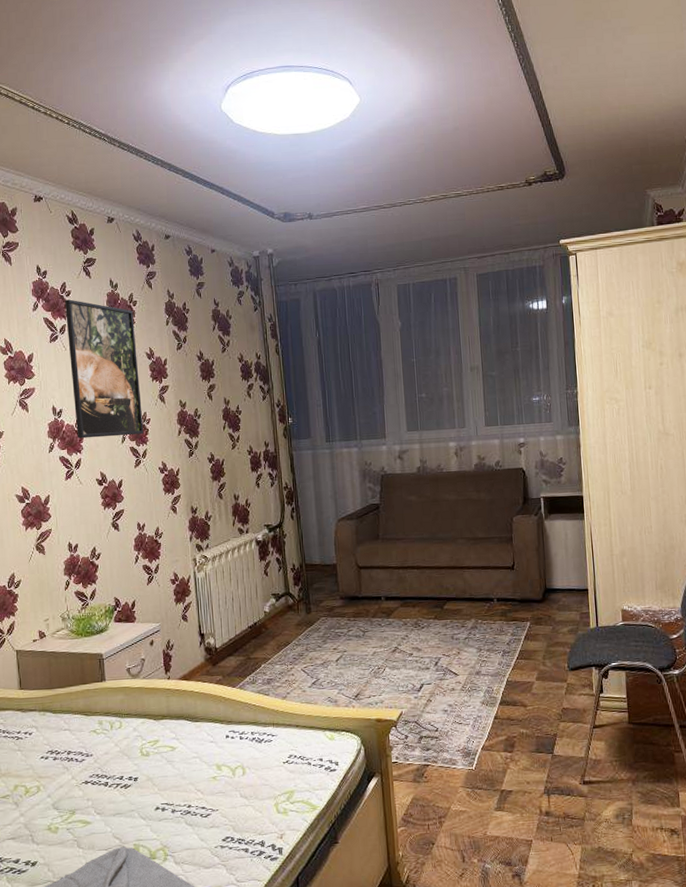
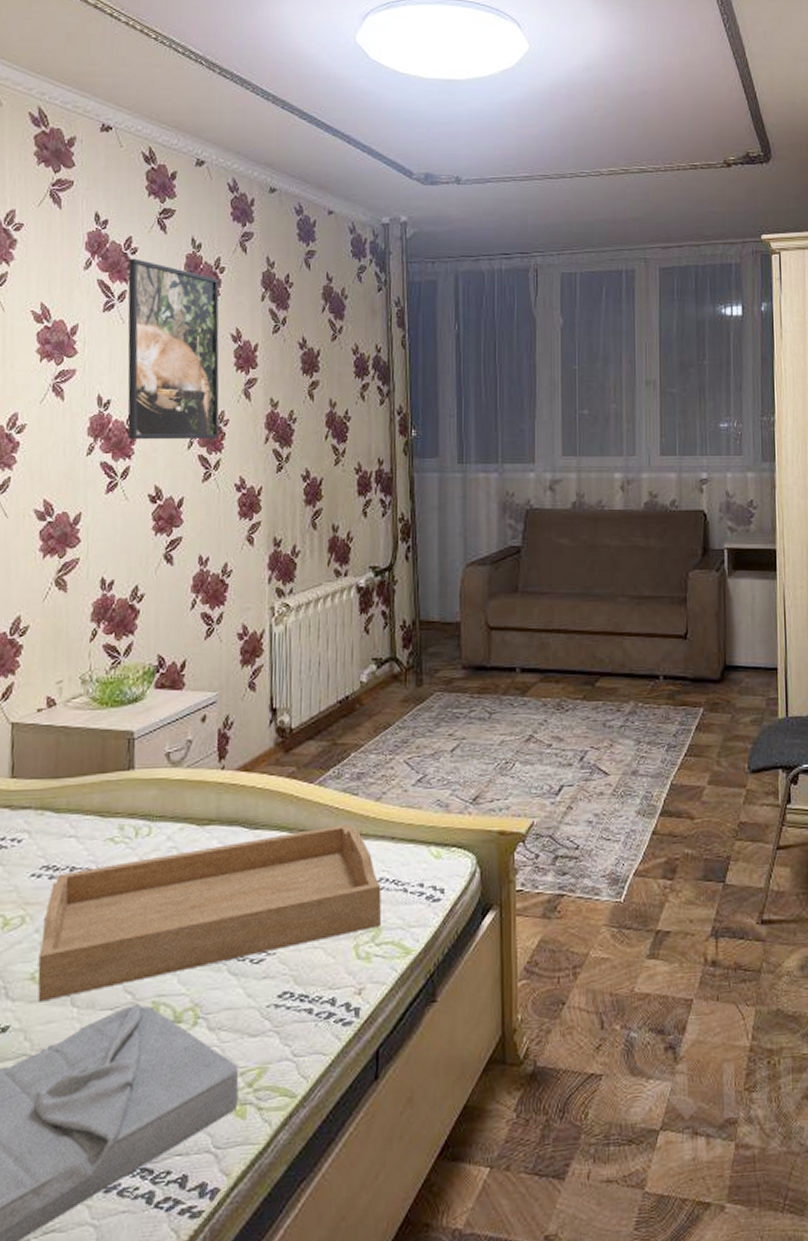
serving tray: none [52,716,294,845] -> present [38,823,382,1002]

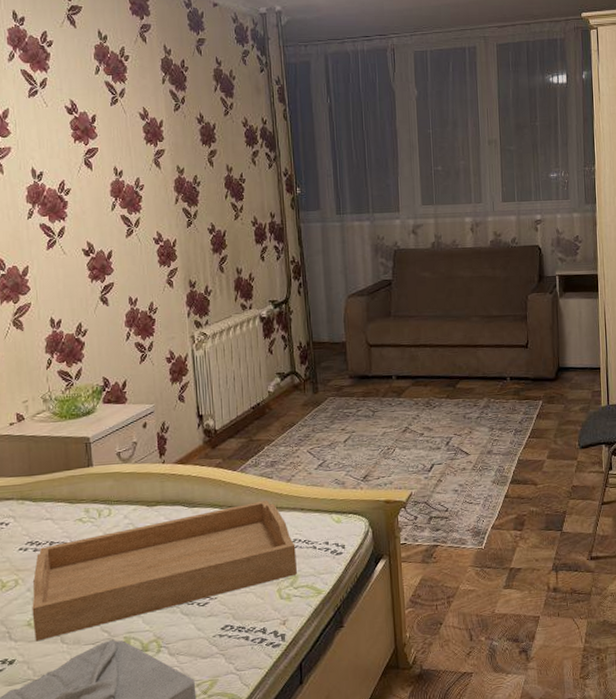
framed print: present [127,258,220,440] -> none [45,50,137,205]

